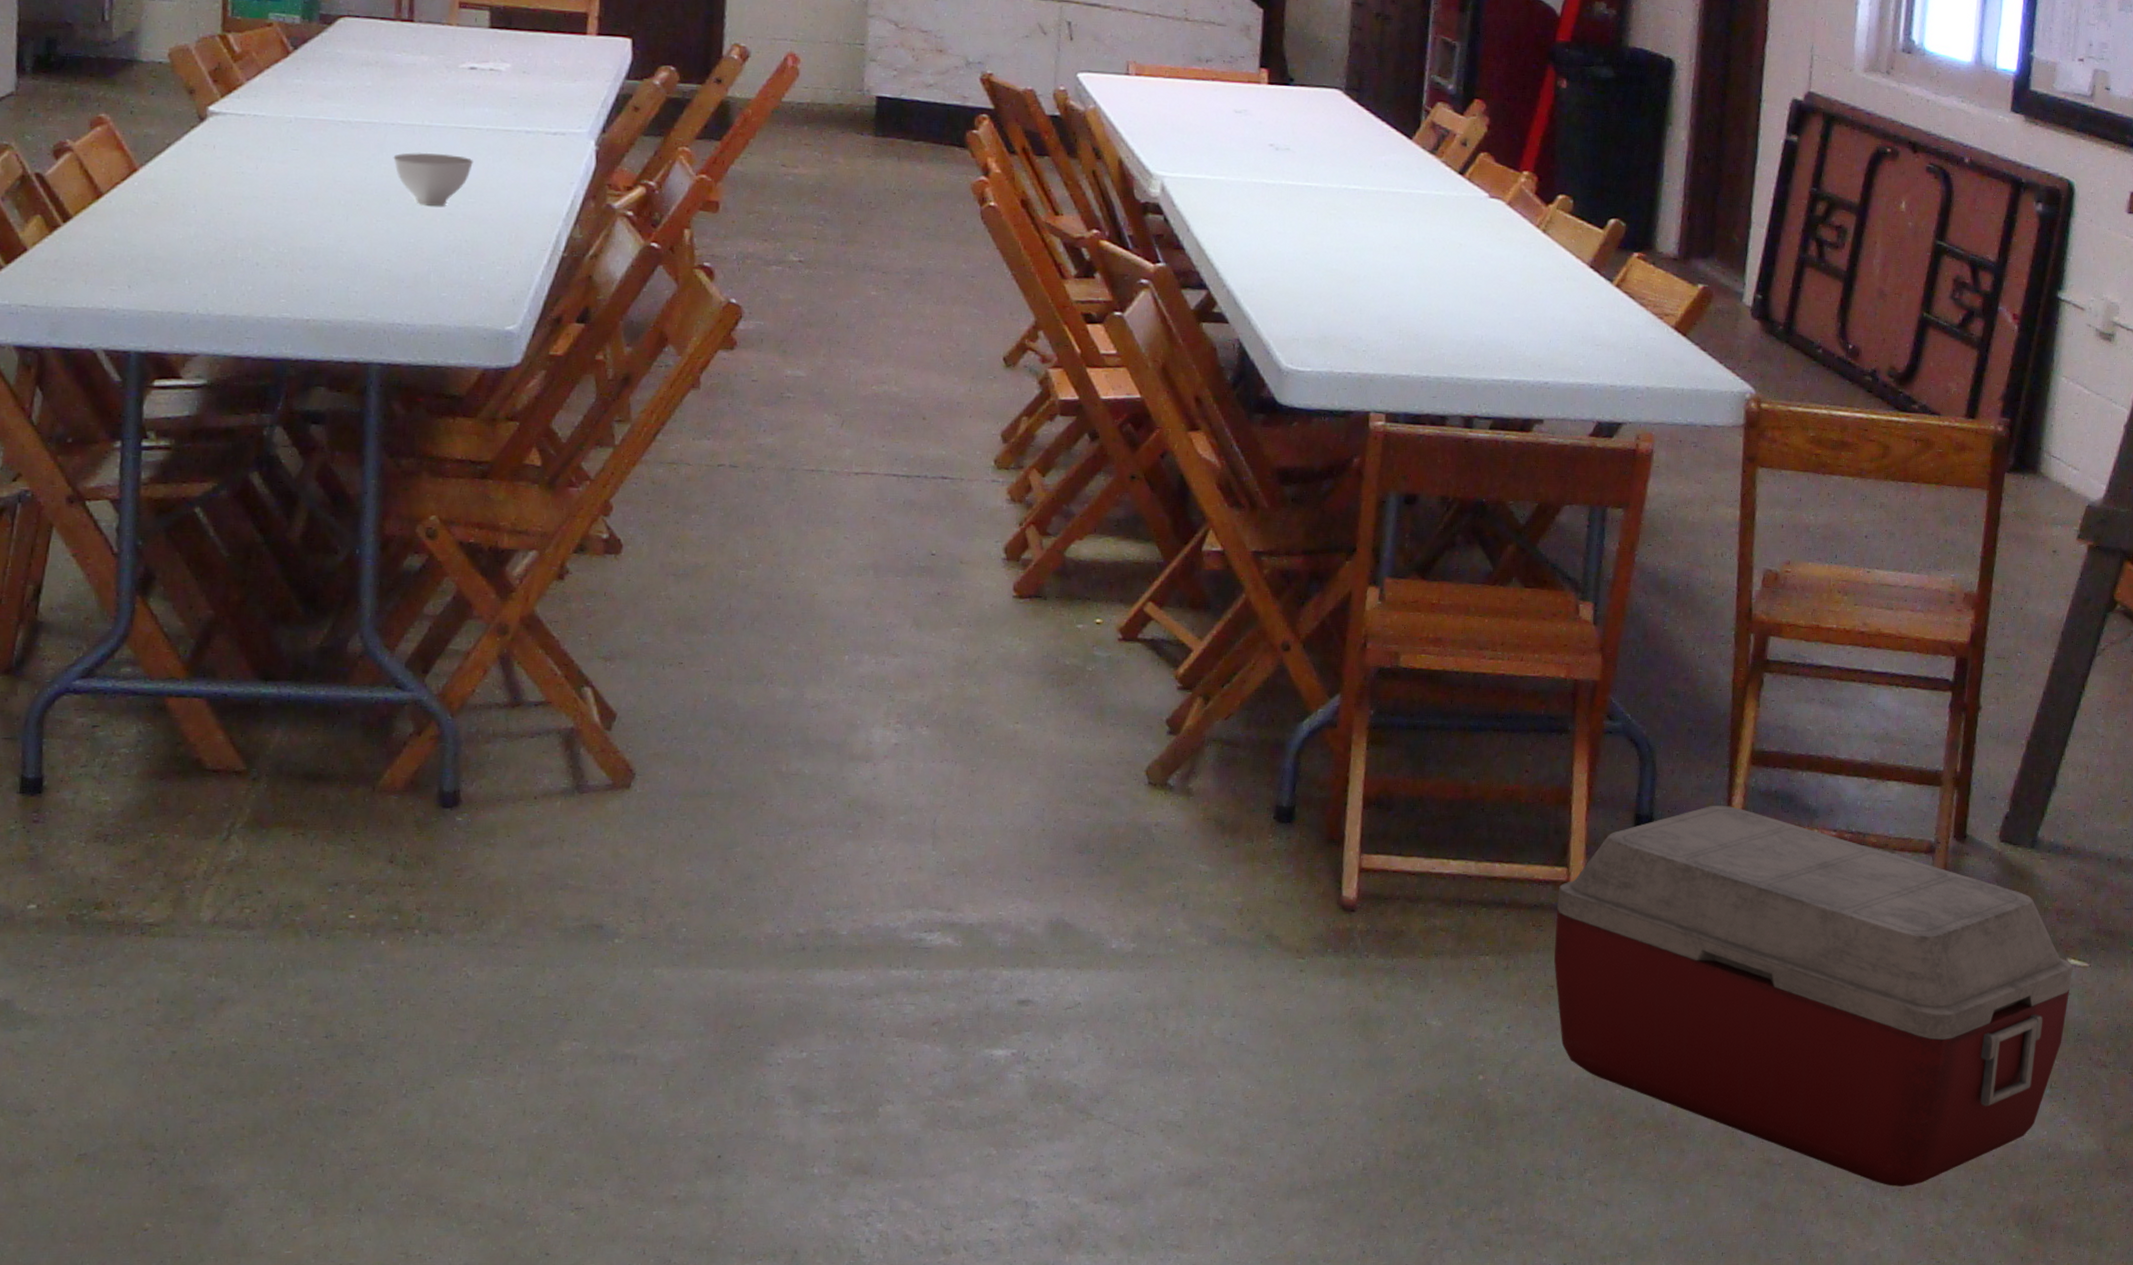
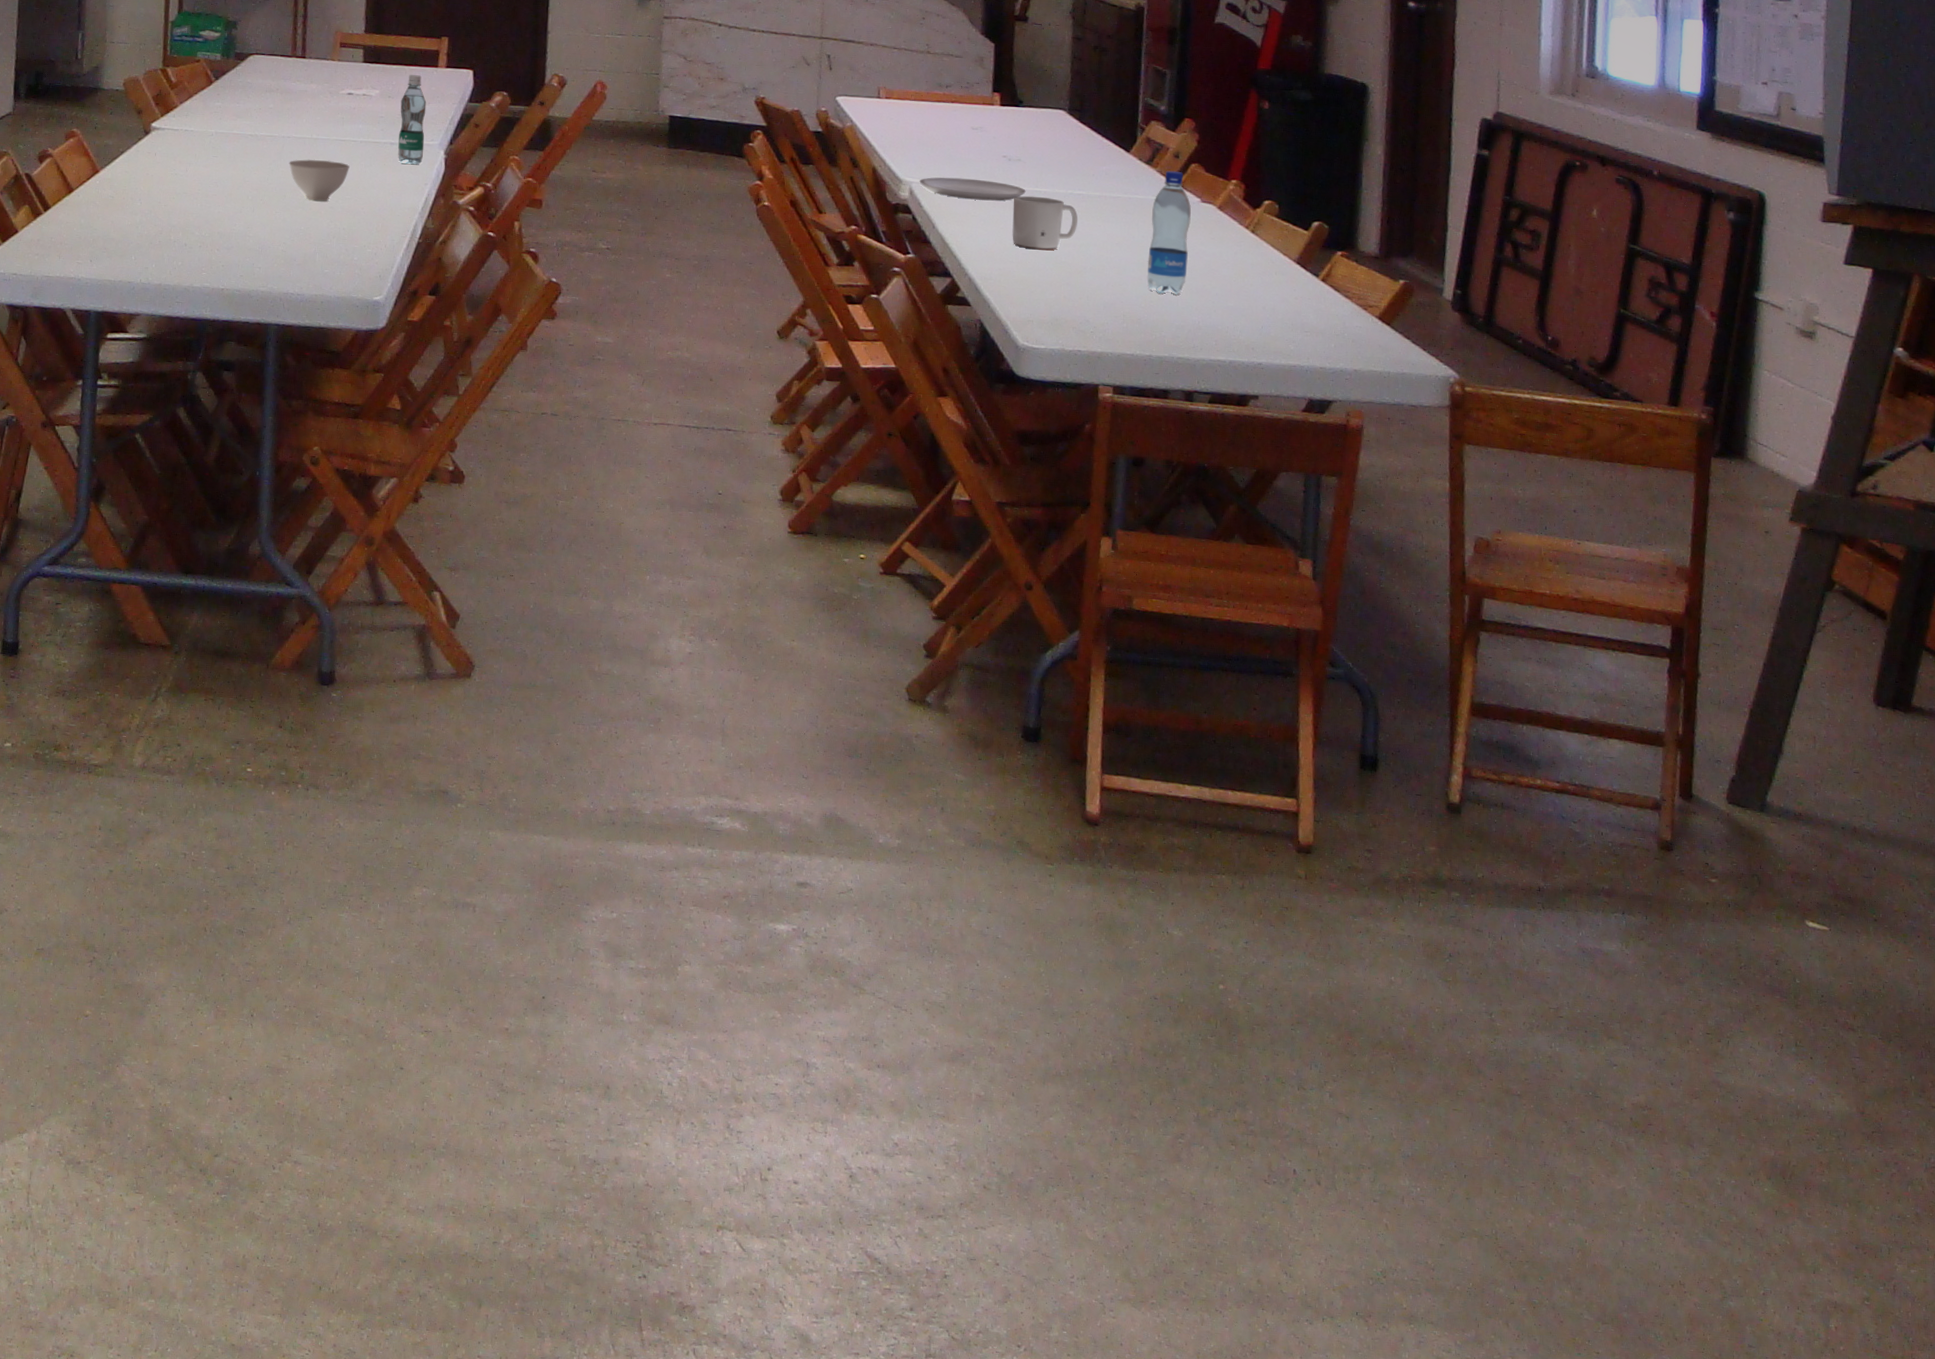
bottle: none [535,44,572,159] -> present [398,75,427,165]
plate: none [1172,170,1295,198] -> present [919,177,1026,201]
mug: none [1277,191,1353,256] -> present [1012,195,1078,251]
bottle: none [1426,160,1478,305] -> present [1147,170,1191,295]
cooler: present [1554,805,2073,1187] -> none [1288,751,1812,1129]

